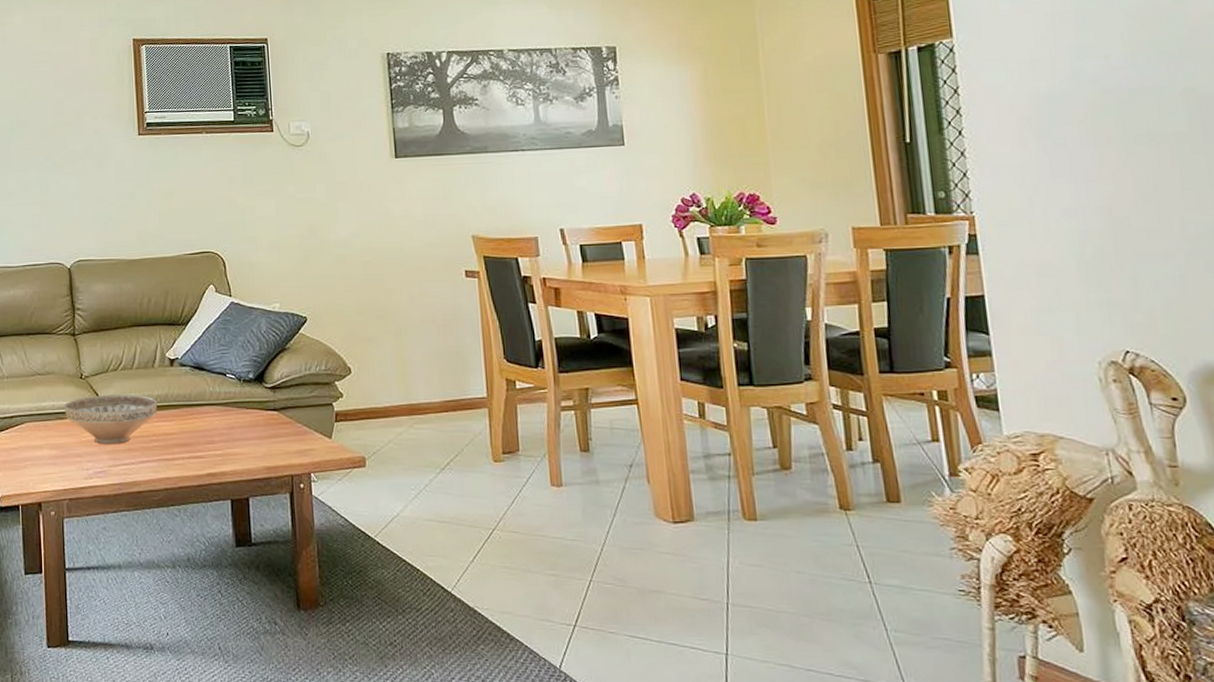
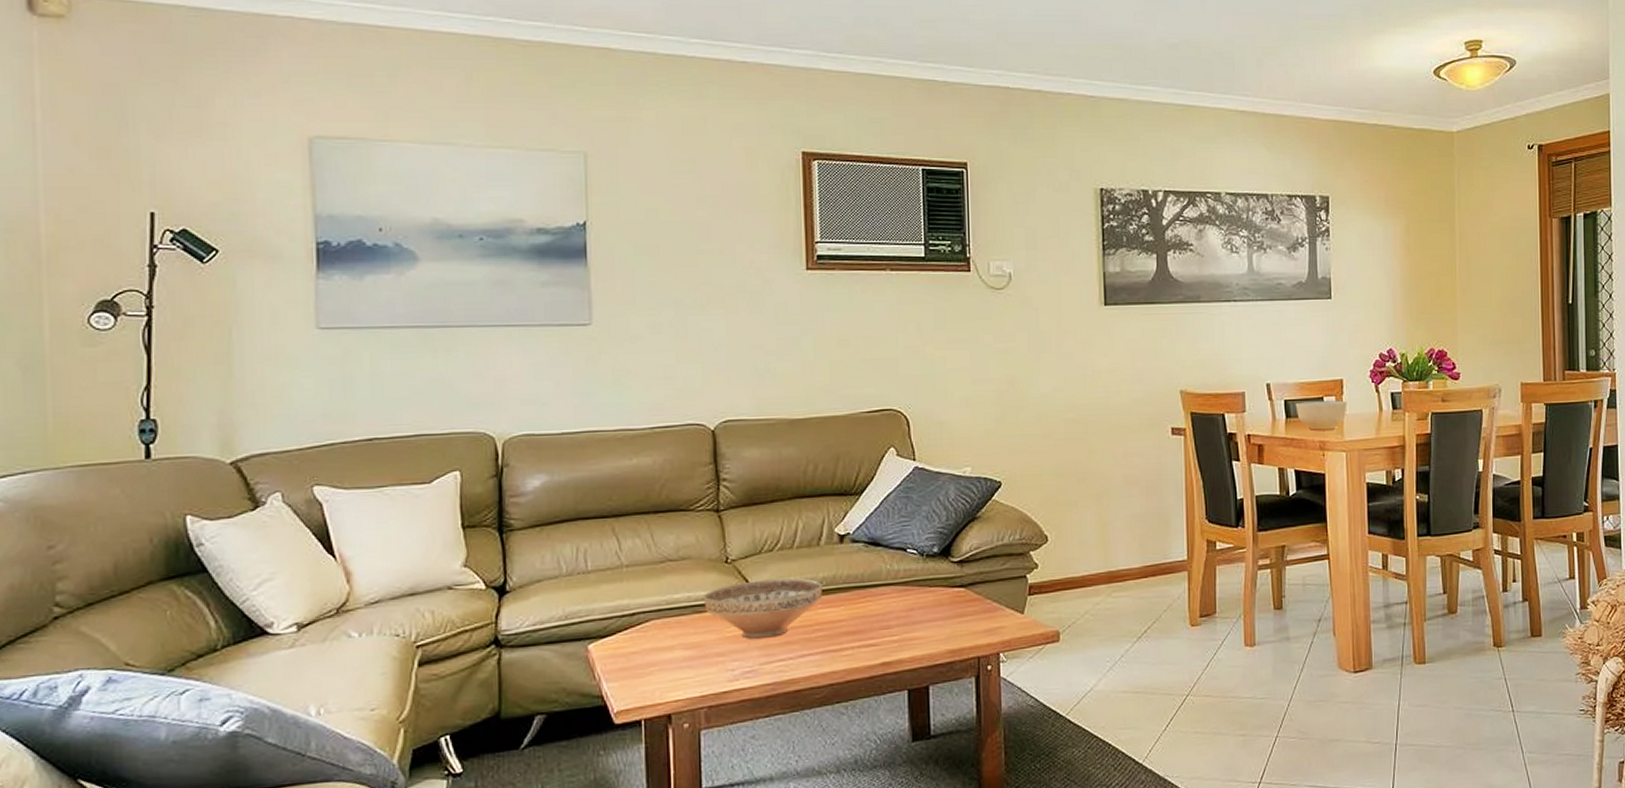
bowl: none [592,245,649,275] -> present [1295,400,1347,430]

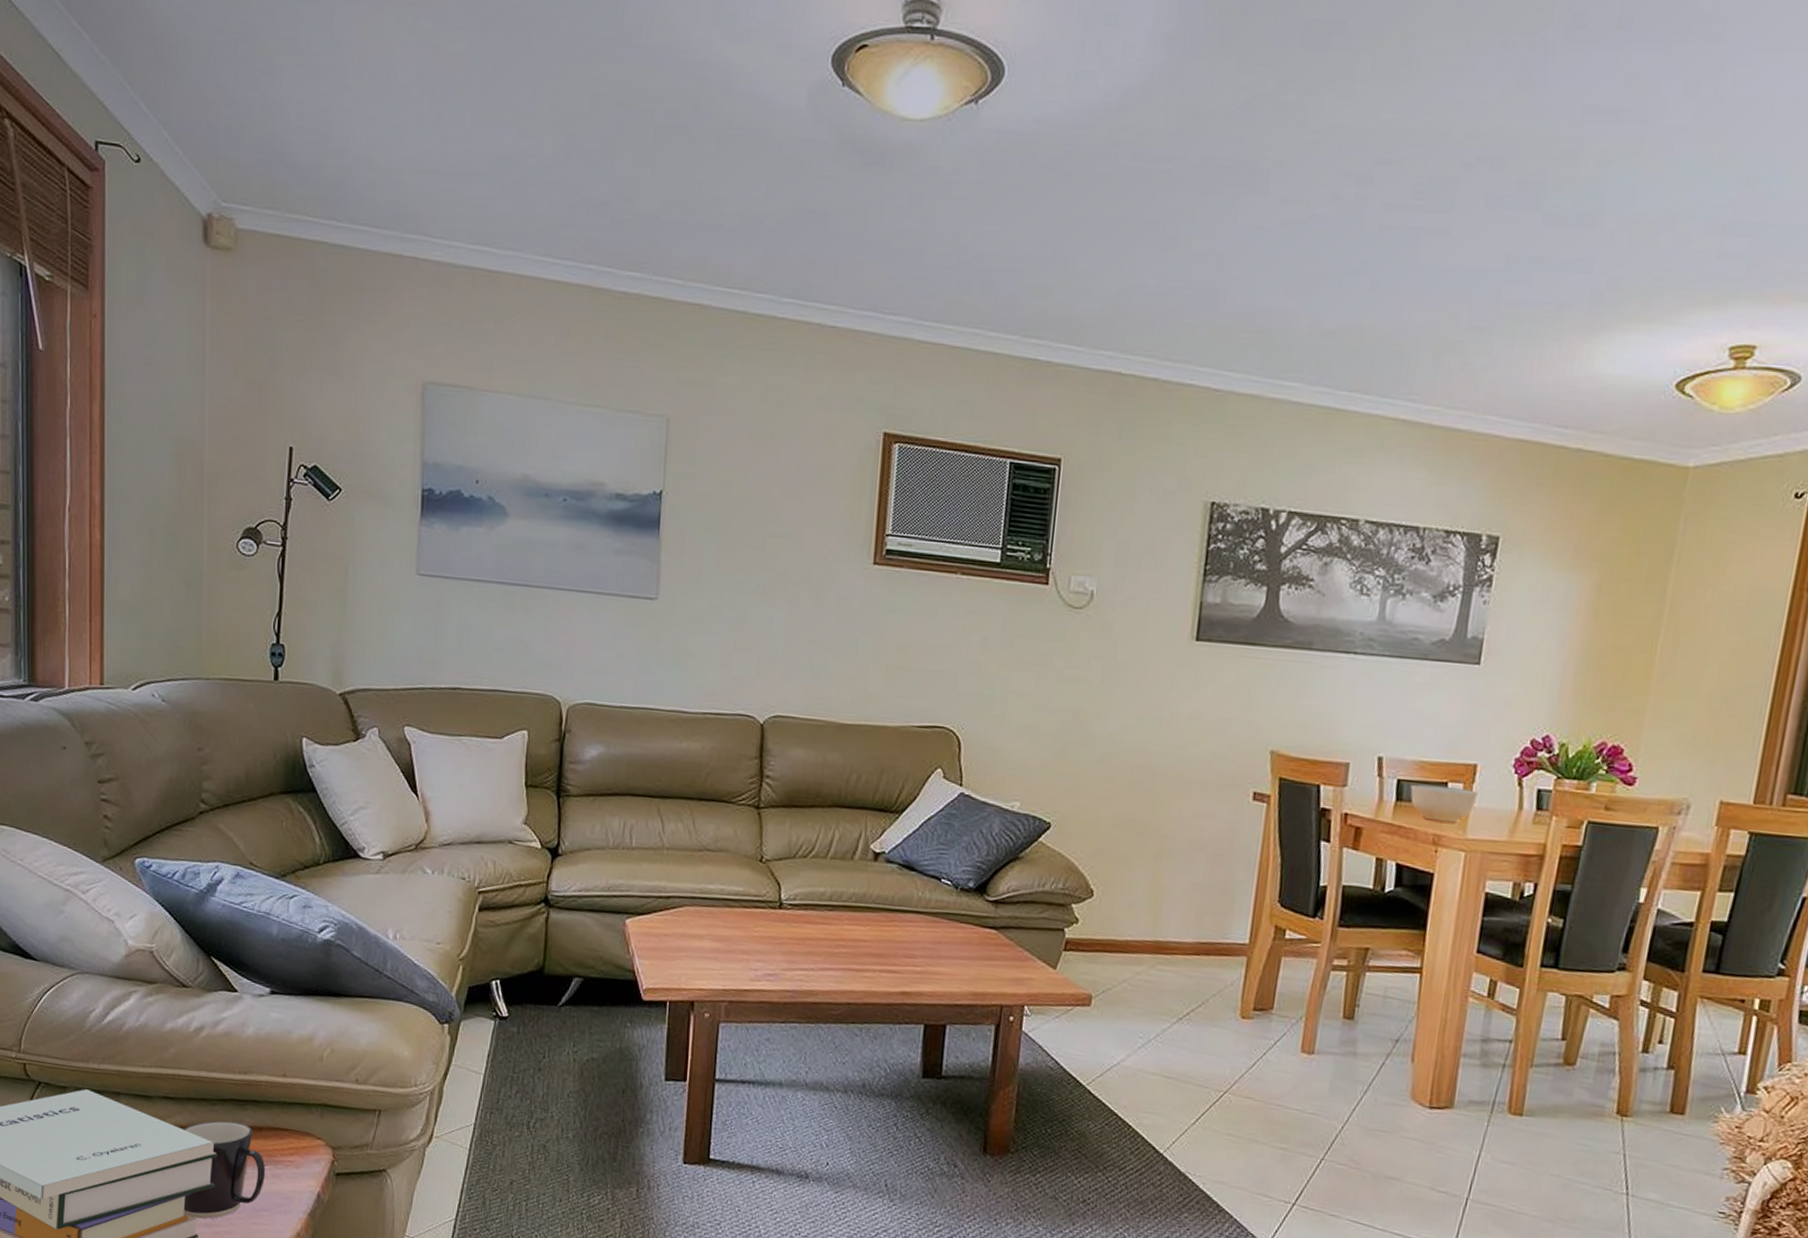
decorative bowl: present [704,578,822,639] -> none [735,884,851,946]

